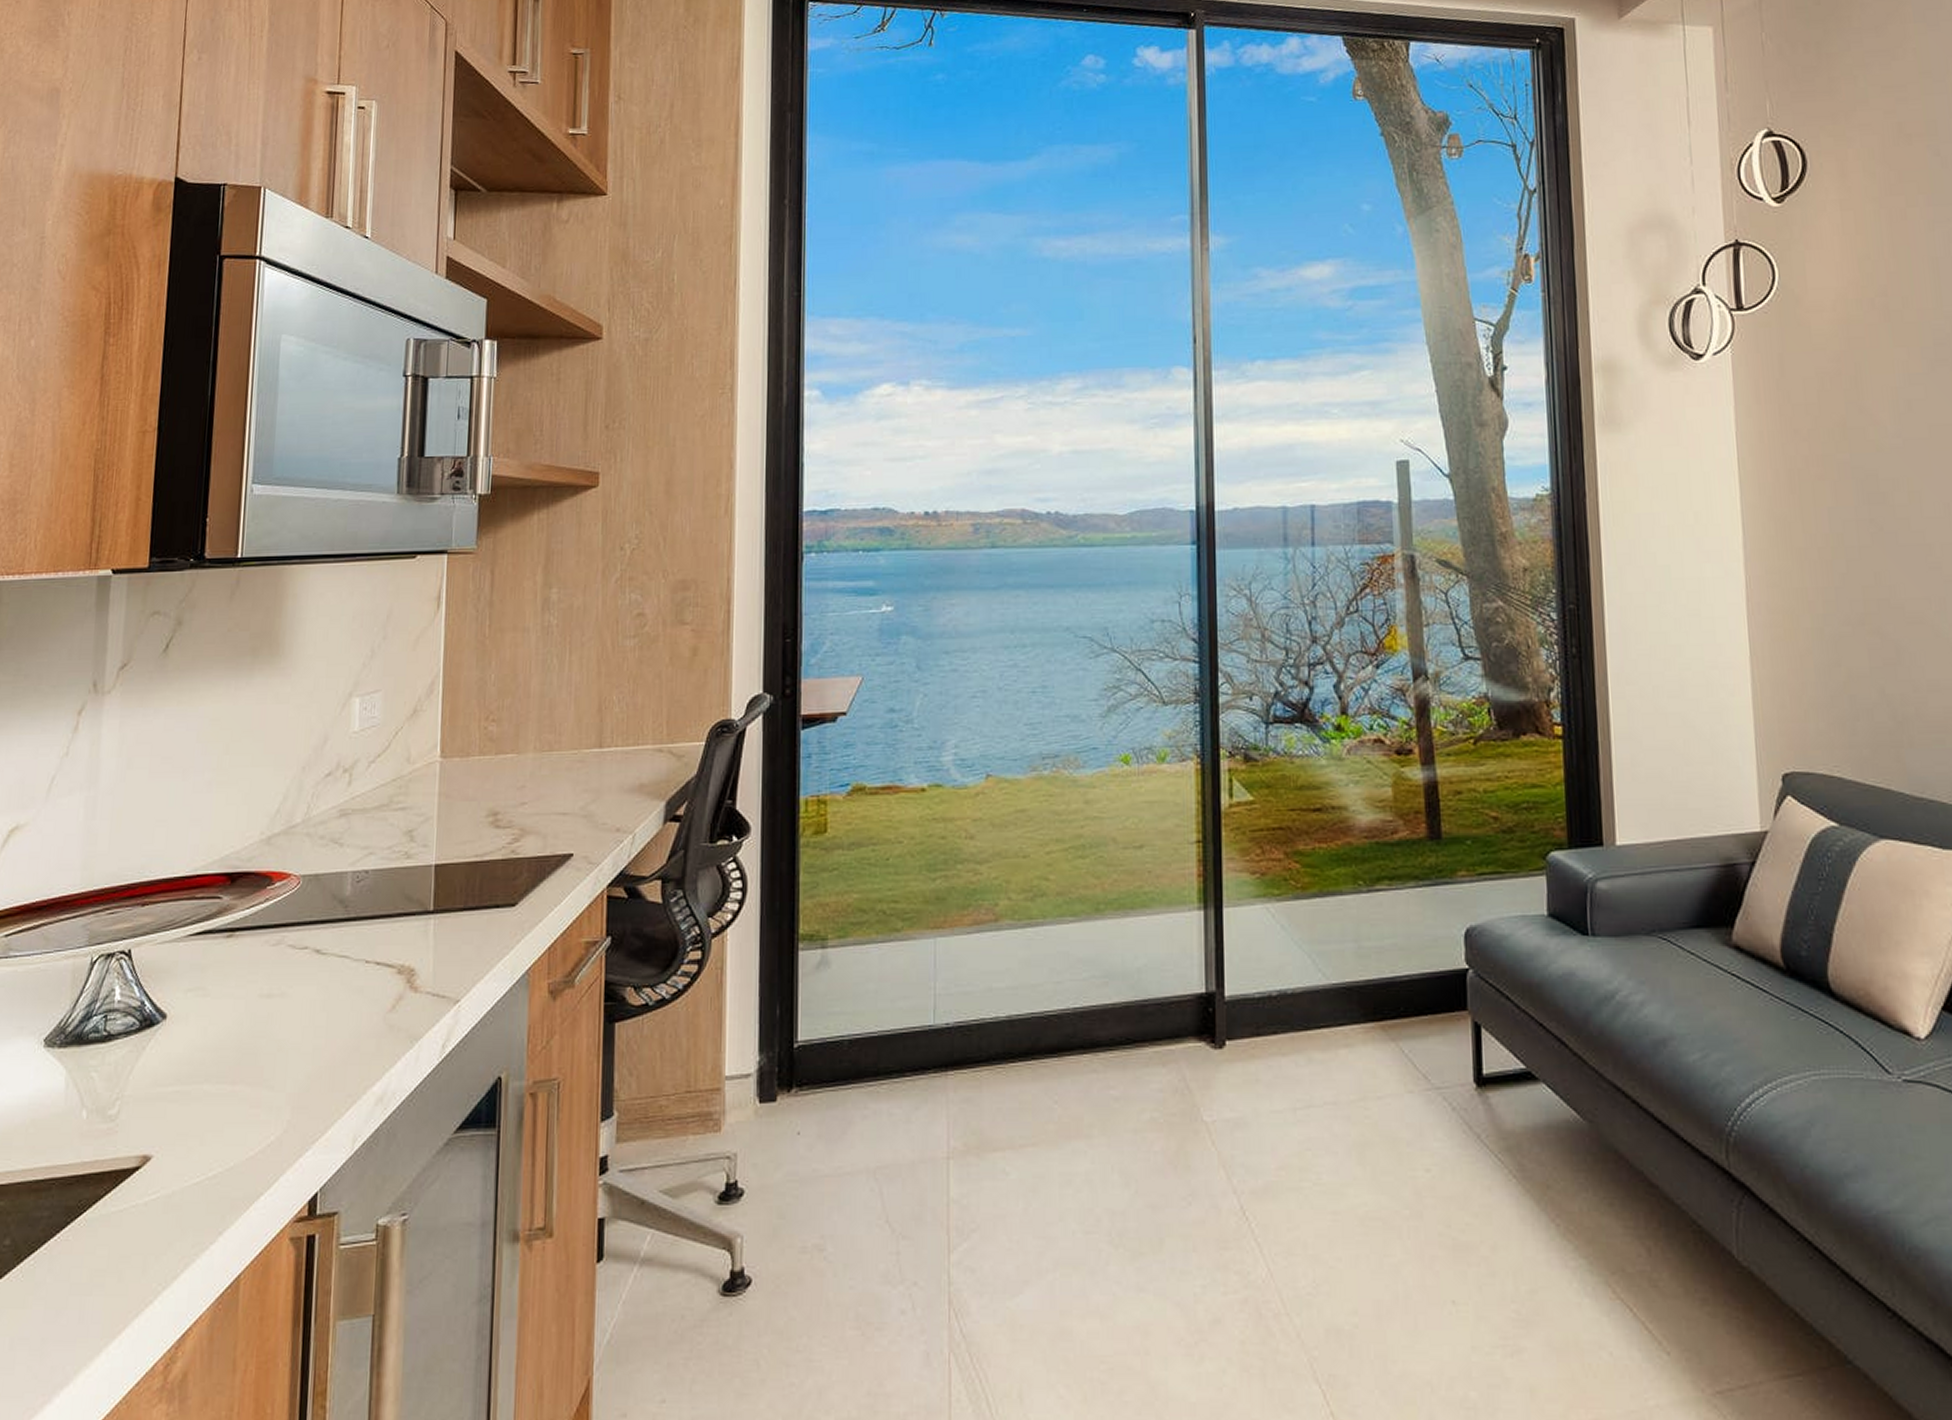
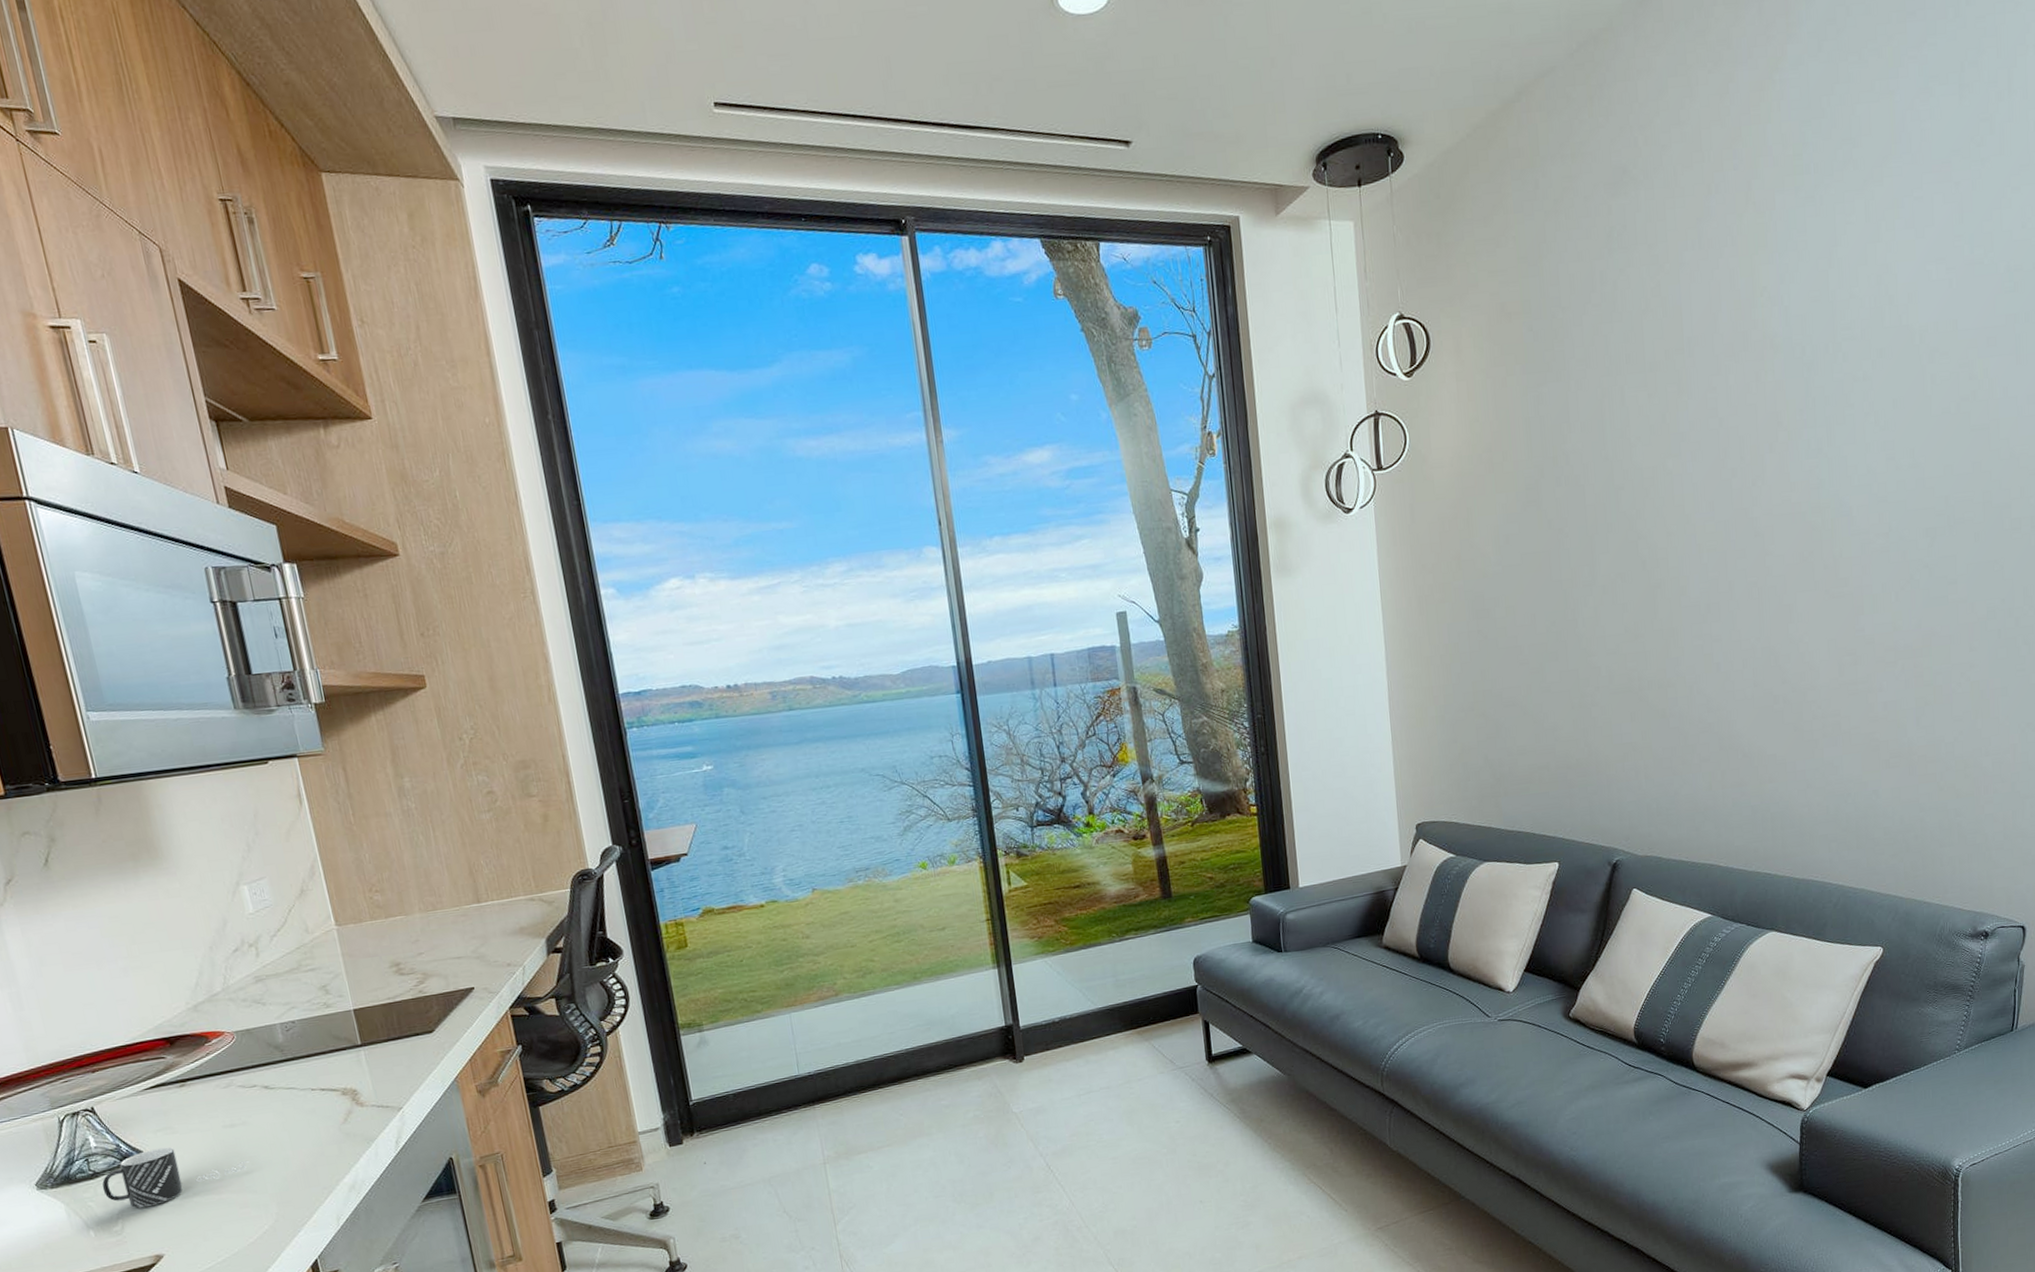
mug: none [111,1013,276,1089] -> present [102,1147,249,1208]

